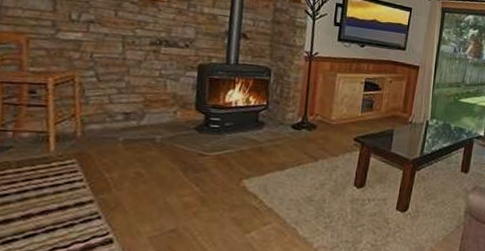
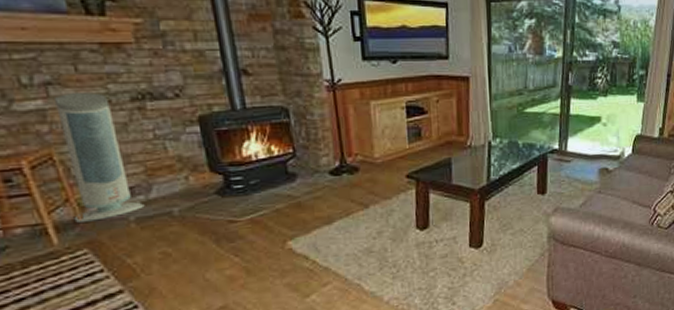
air purifier: none [73,31,135,137] -> present [53,93,145,223]

